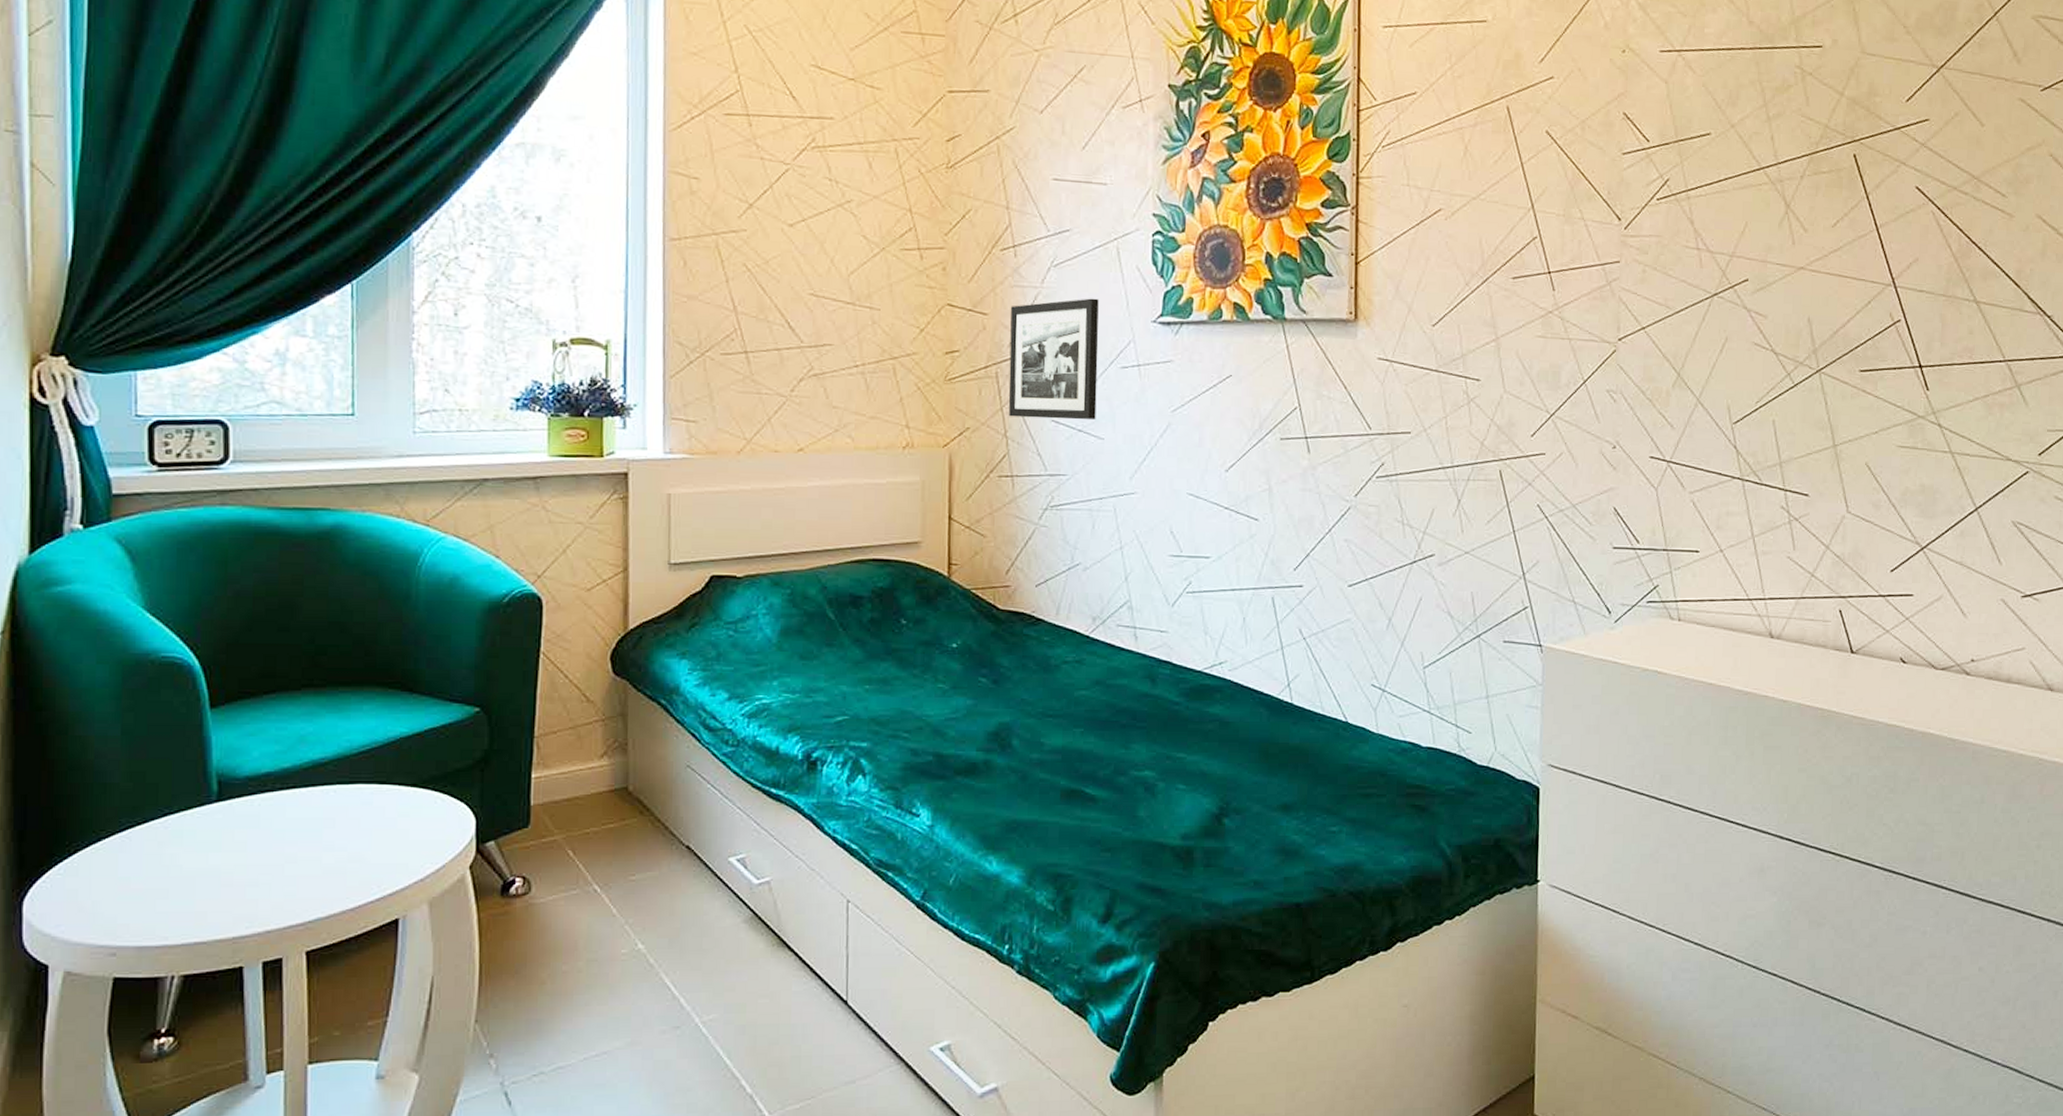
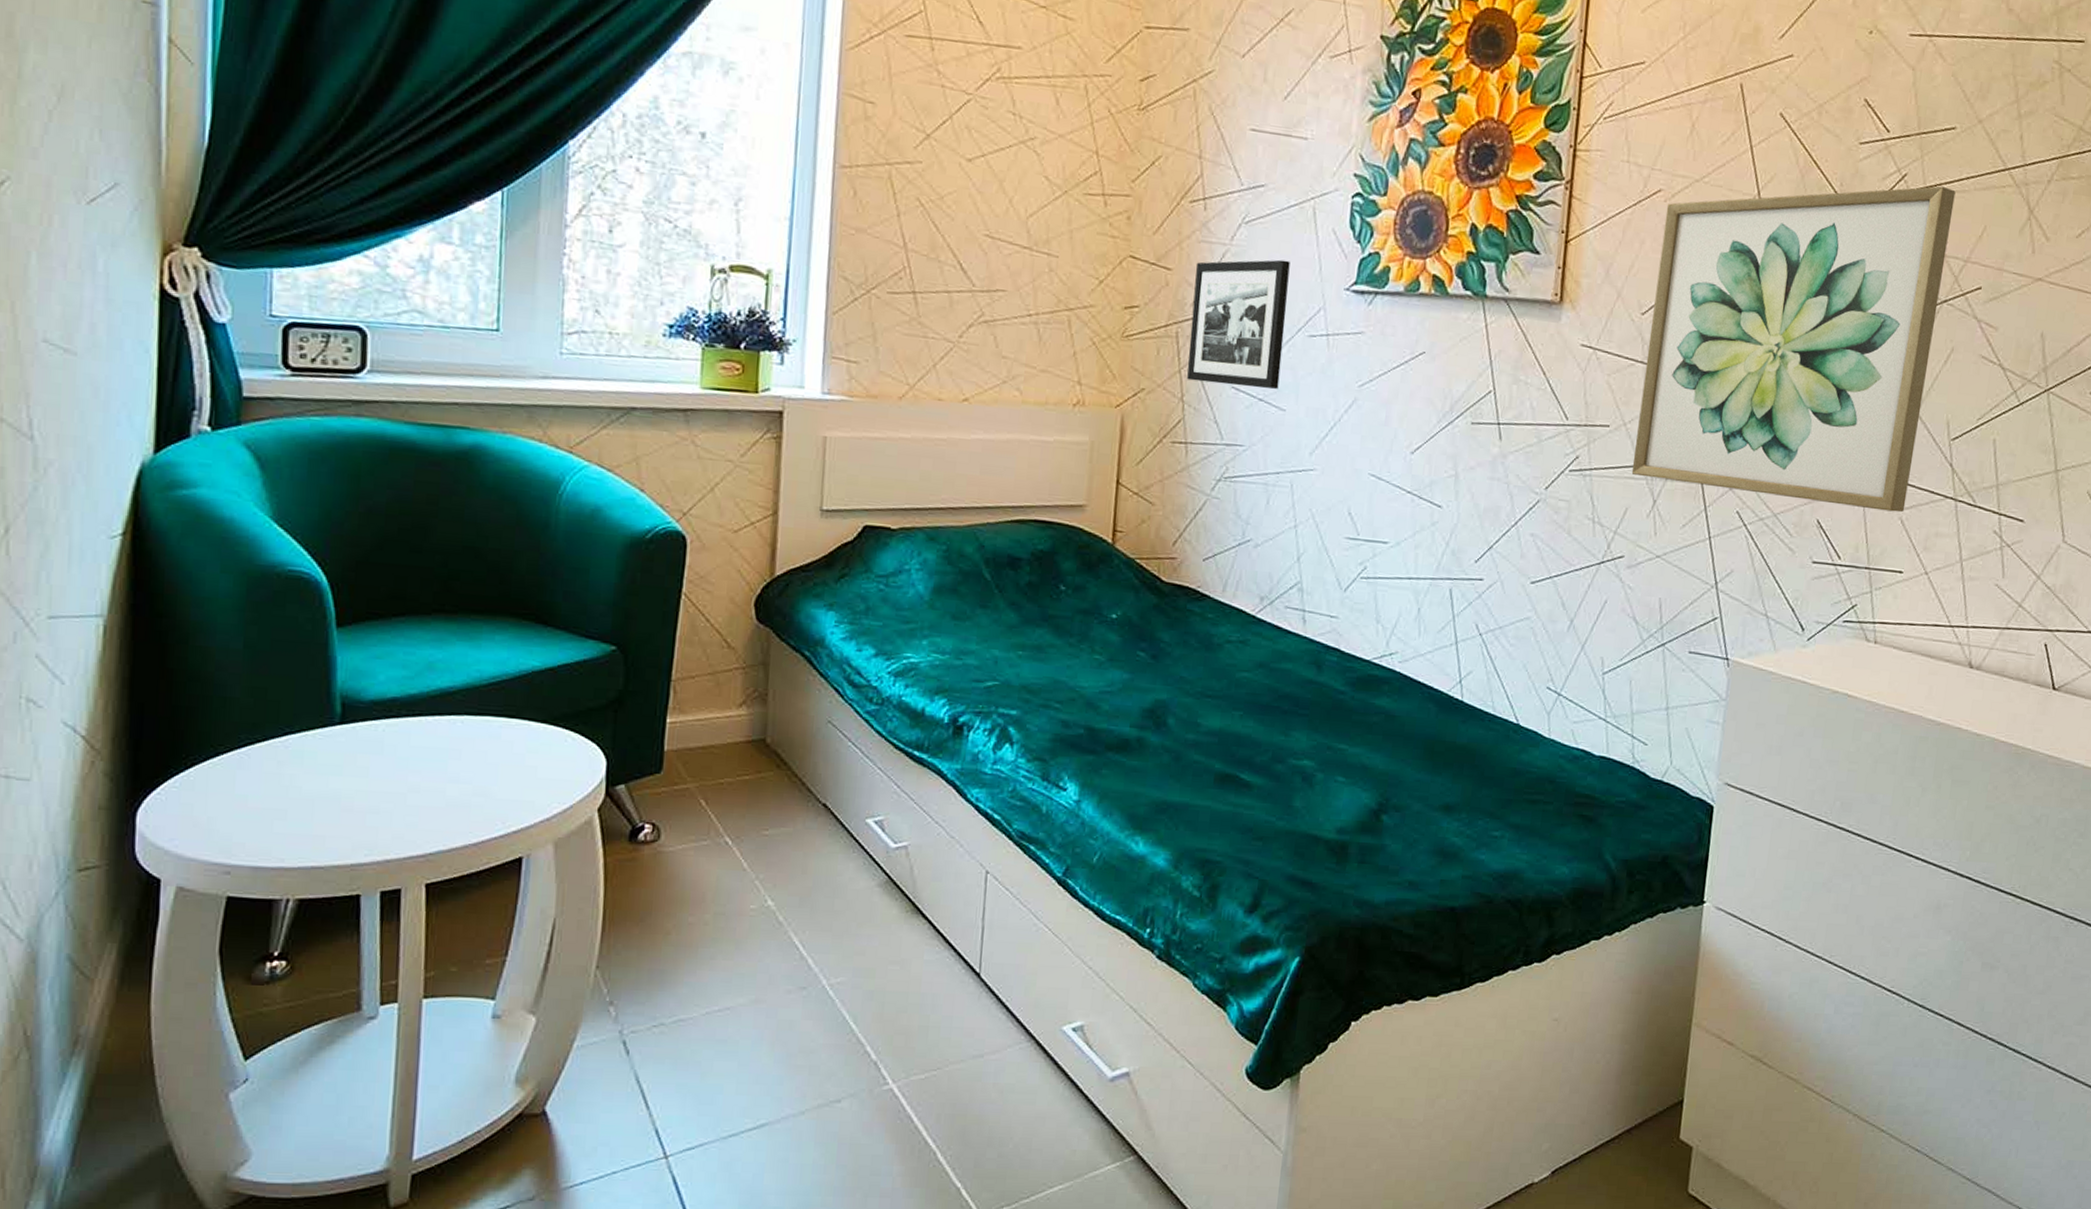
wall art: none [1435,188,1716,495] -> present [1631,186,1956,512]

